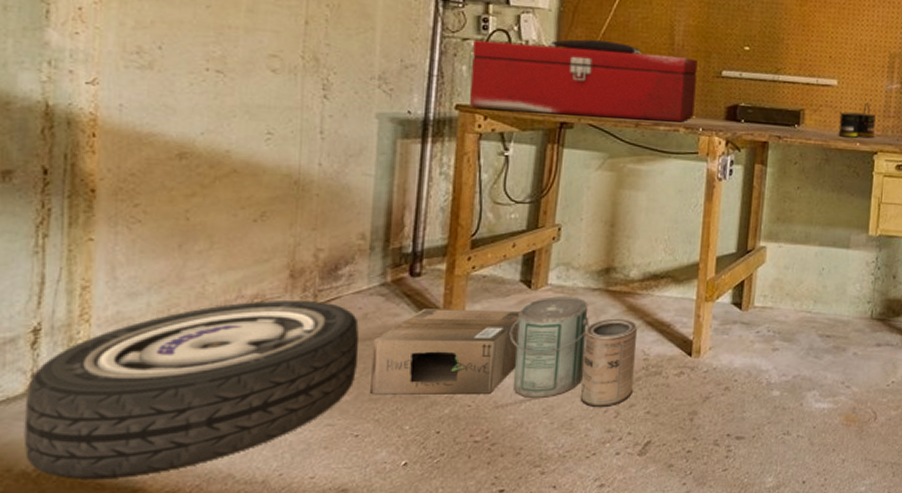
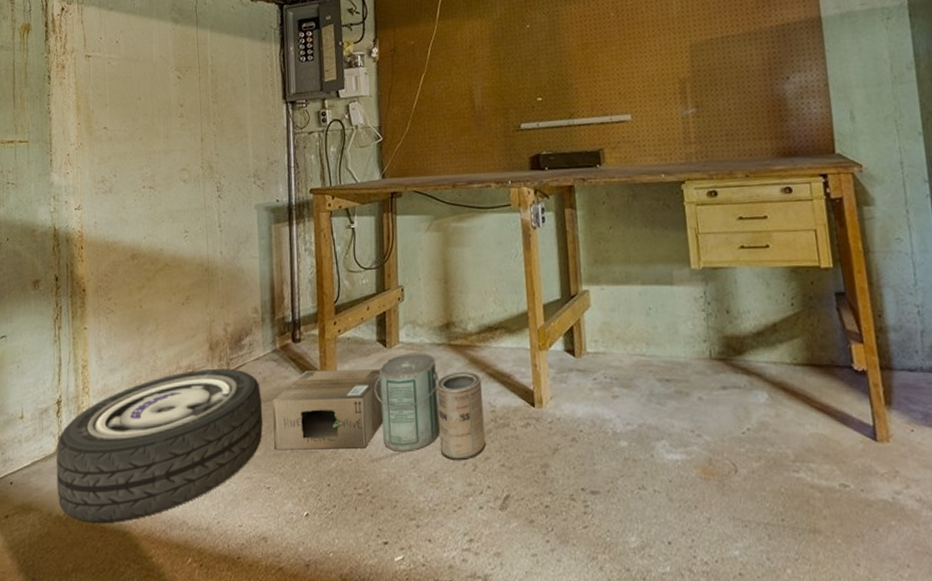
toolbox: present [470,39,698,122] -> none [317,114,502,191]
paint can: present [838,102,876,139] -> none [639,132,678,171]

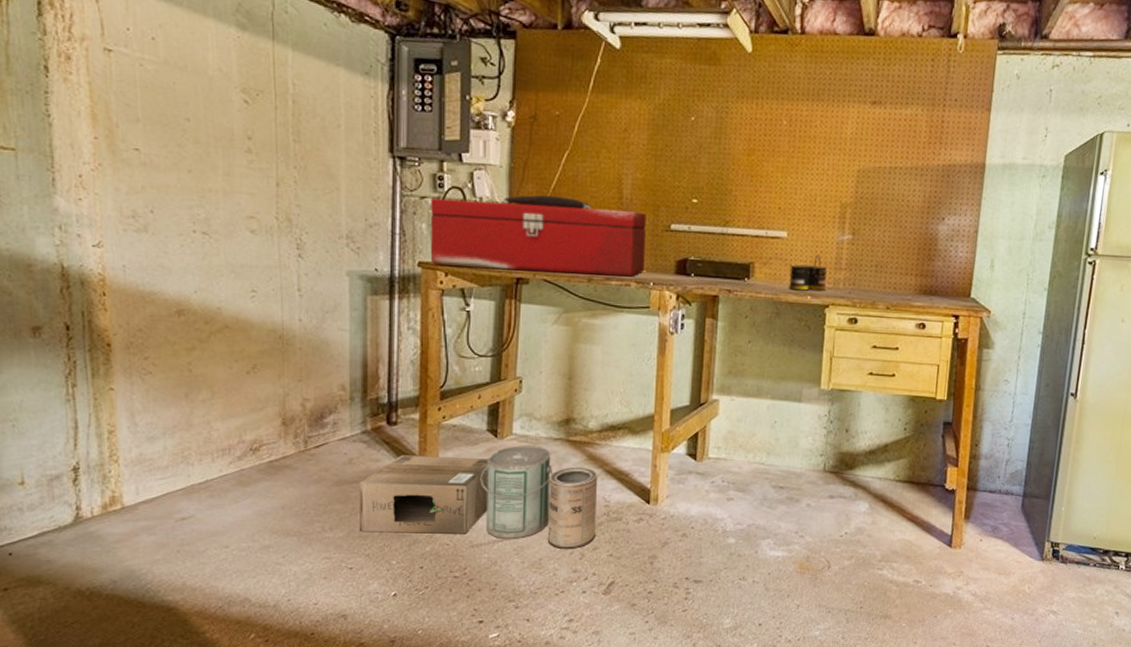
wheel: present [56,368,263,523] -> none [73,445,347,598]
toolbox: none [317,114,502,191] -> present [431,195,646,277]
paint can: none [639,132,678,171] -> present [789,254,827,292]

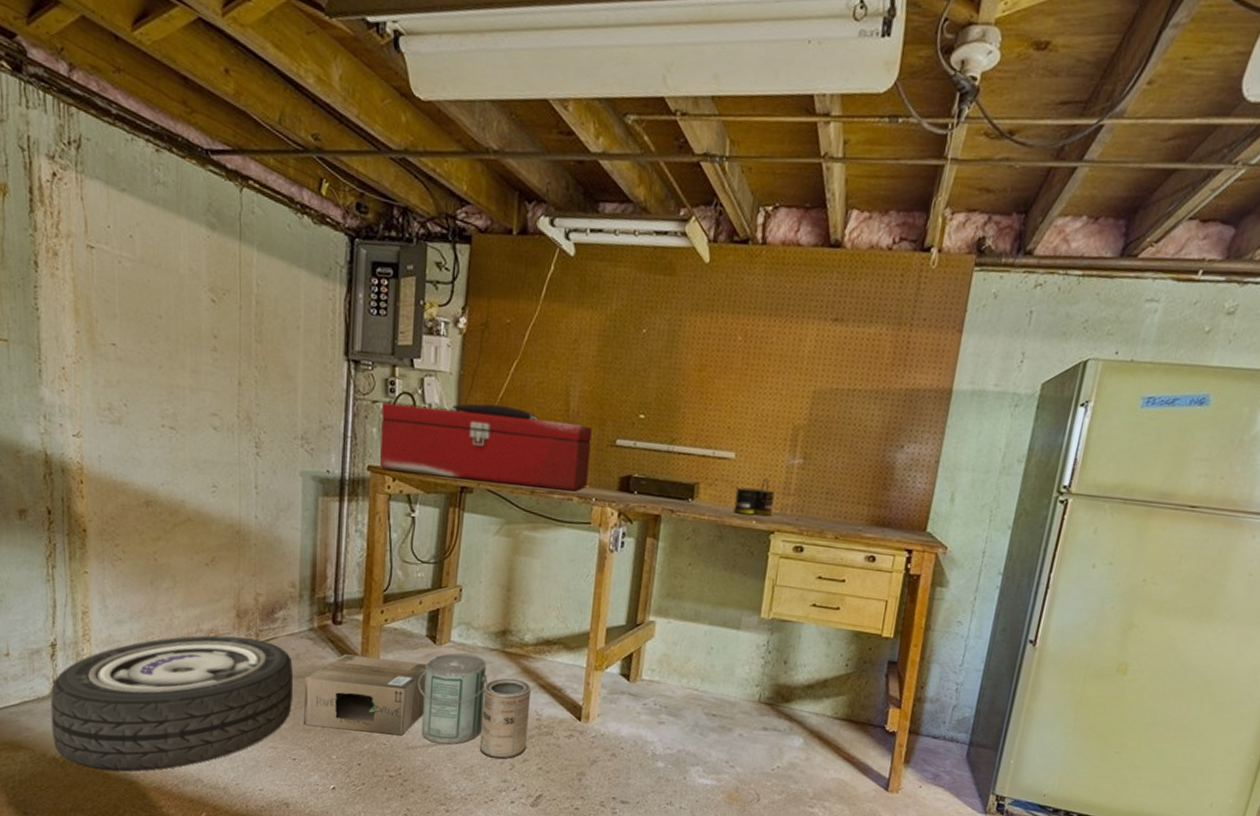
wheel: none [73,445,347,598] -> present [50,635,294,772]

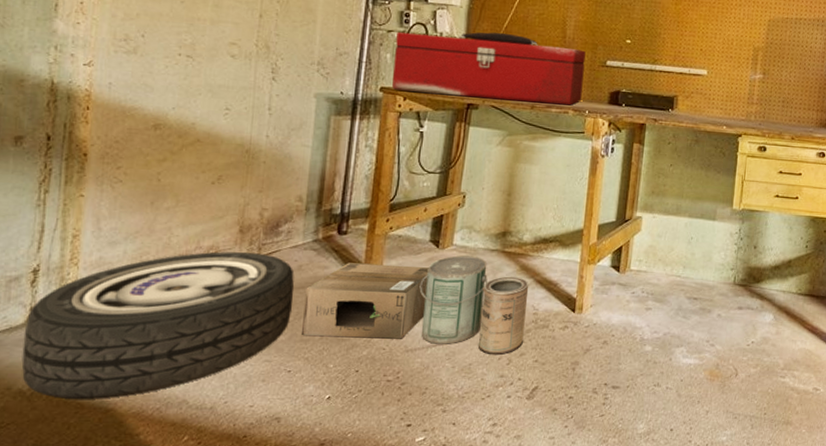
paint can: present [733,478,775,517] -> none [707,90,741,123]

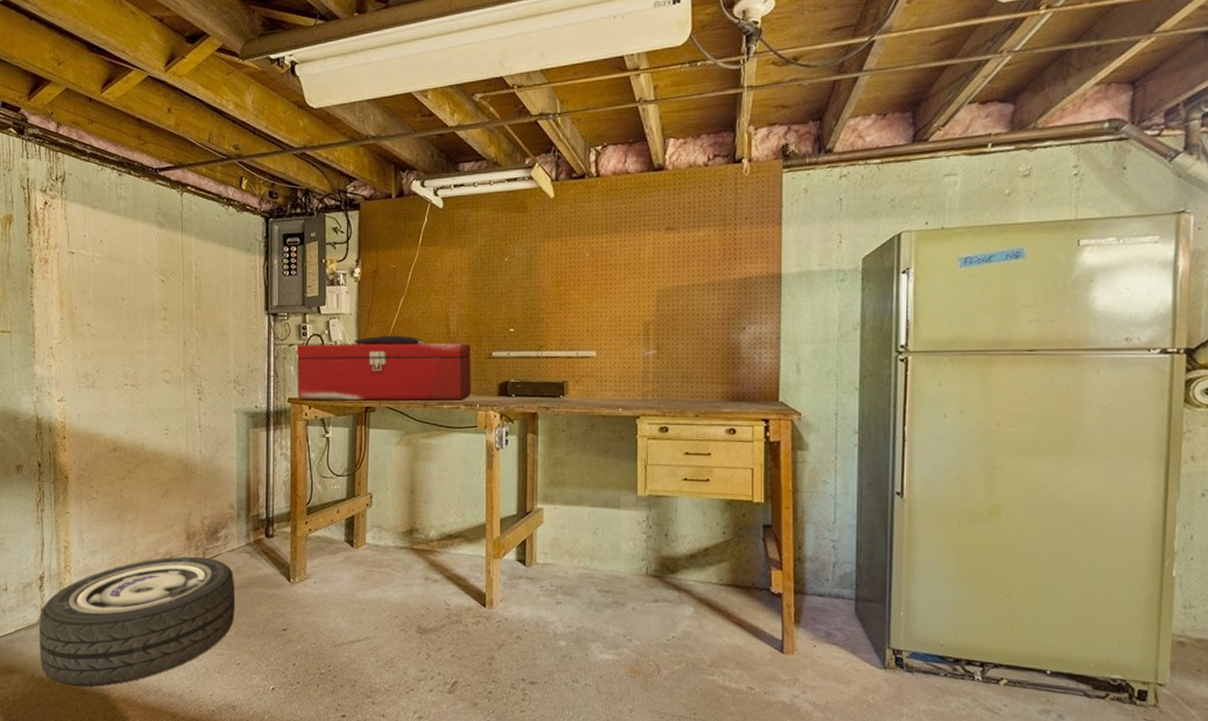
cardboard box: present [302,263,429,339] -> none [244,564,347,634]
paint can: present [419,255,488,344] -> none [340,554,400,639]
paint can: present [477,276,529,356] -> none [396,572,440,650]

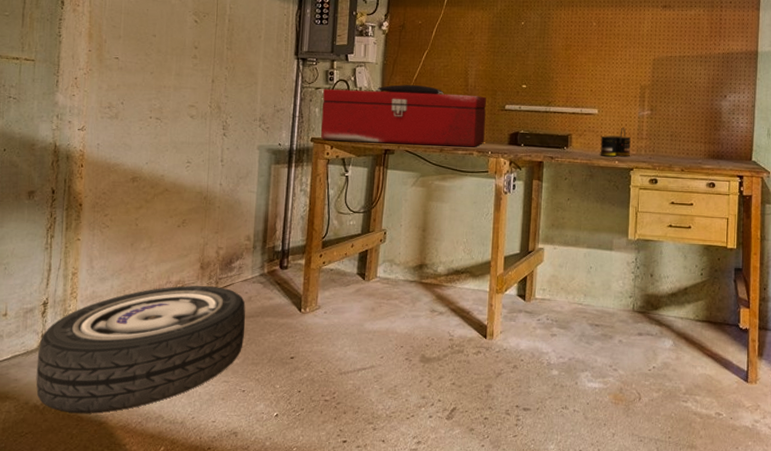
paint can: none [601,370,635,404] -> present [600,127,631,157]

